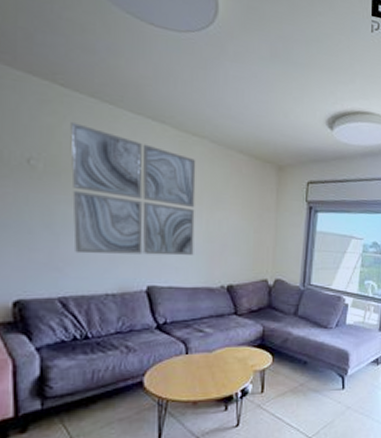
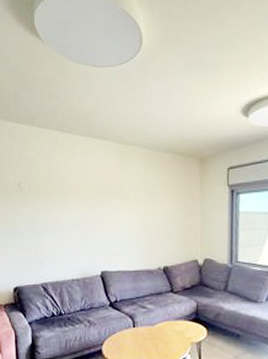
wall art: present [70,122,196,256] -> none [44,152,135,249]

